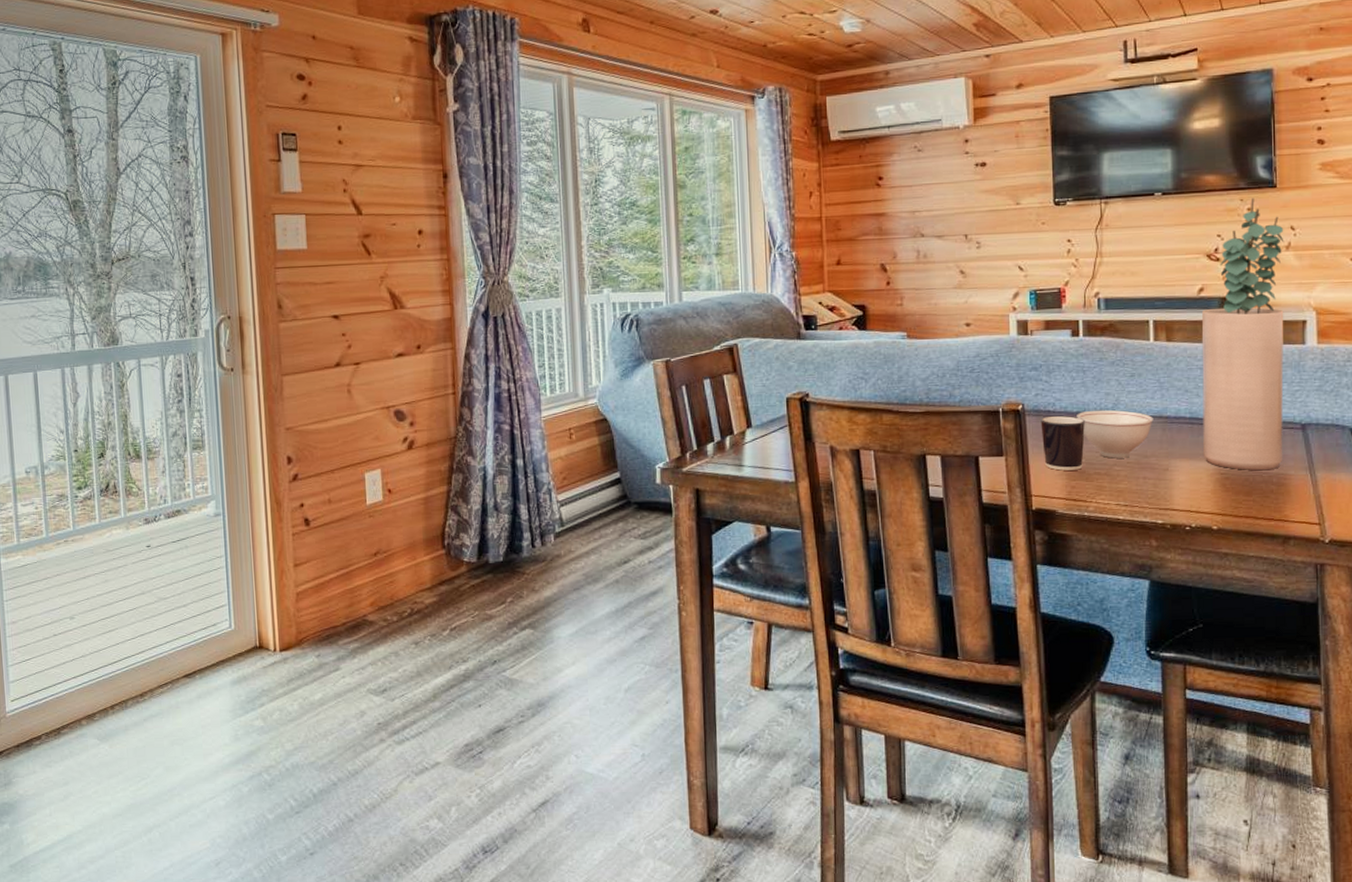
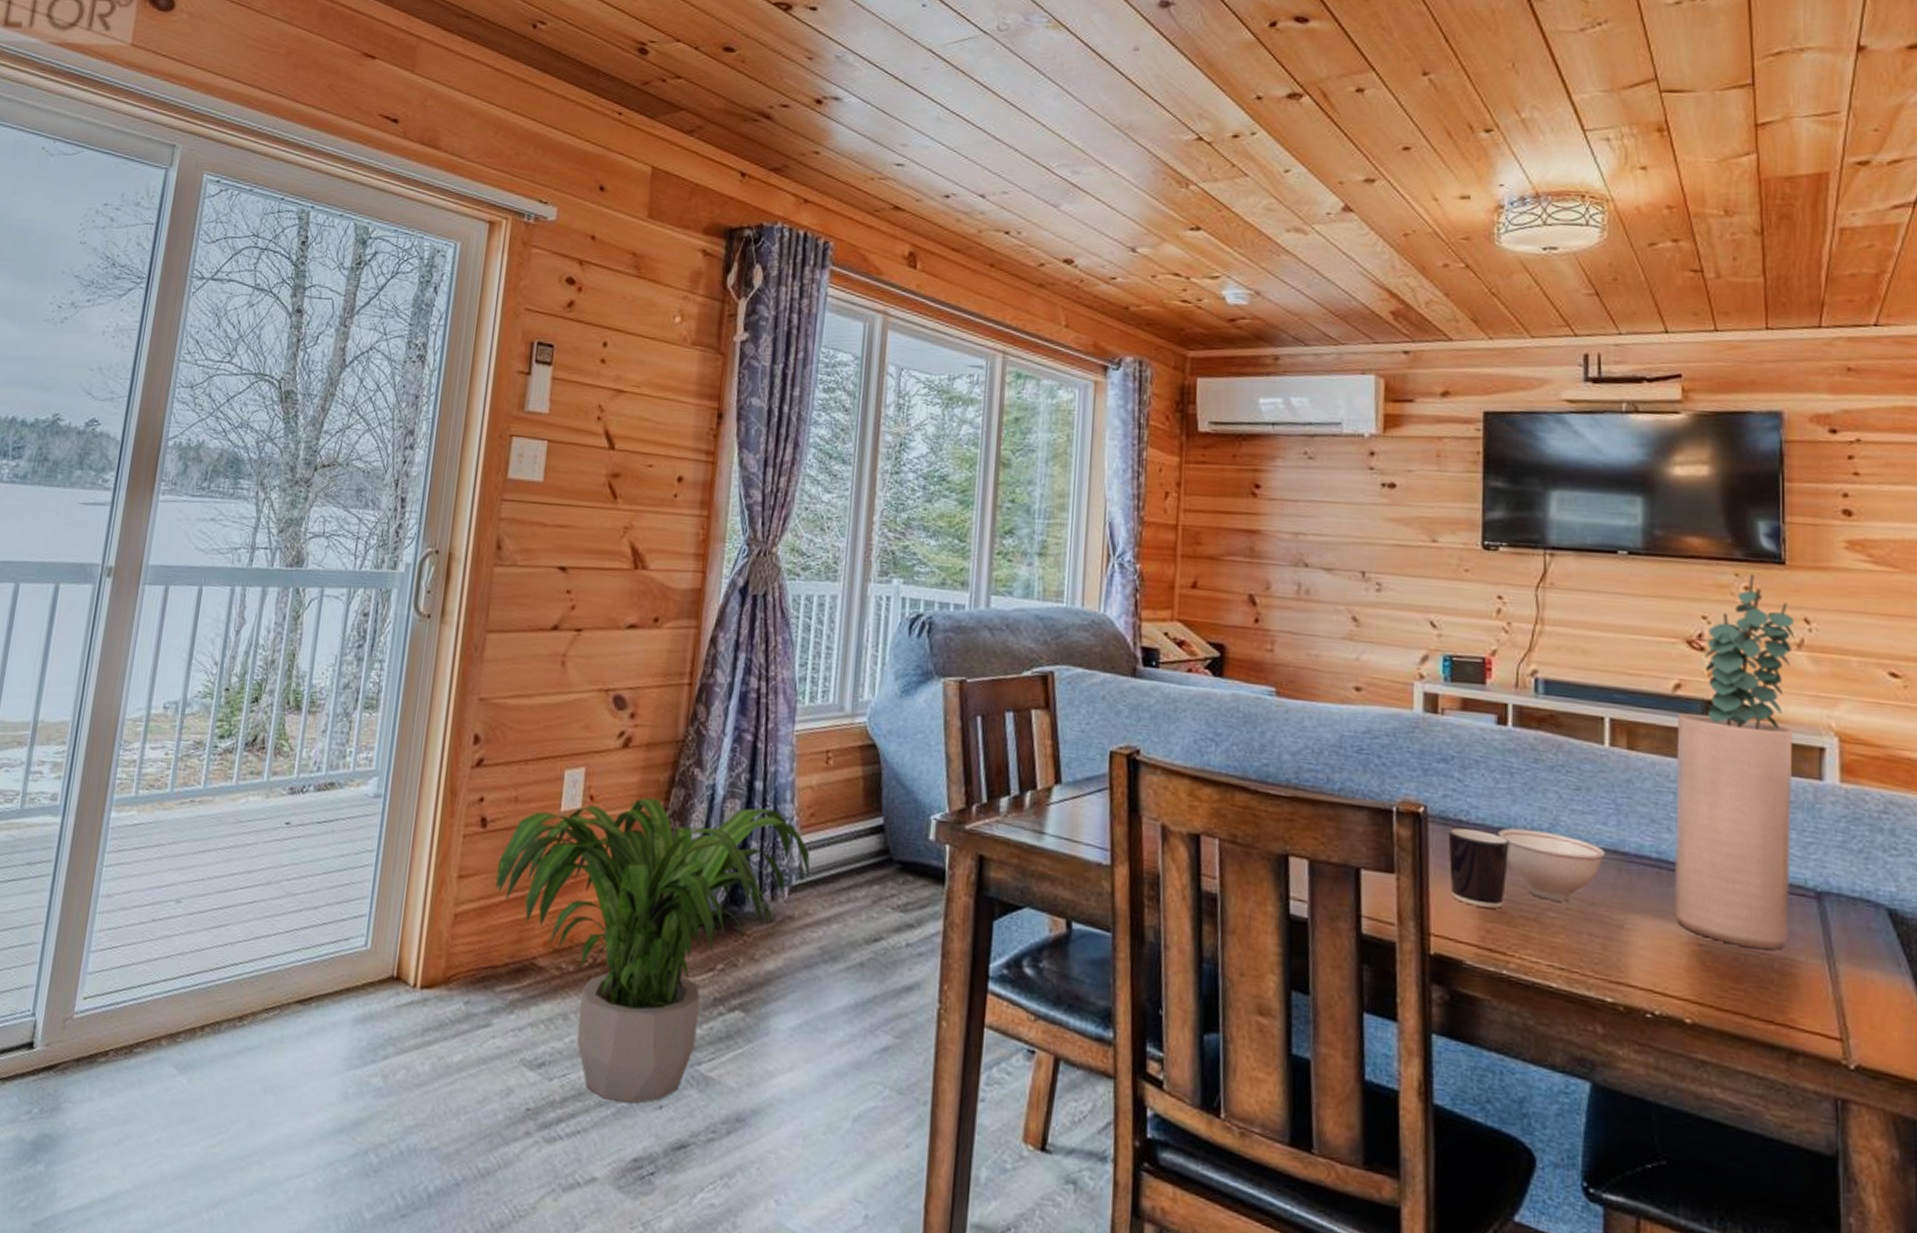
potted plant: none [324,479,568,707] -> present [495,797,810,1103]

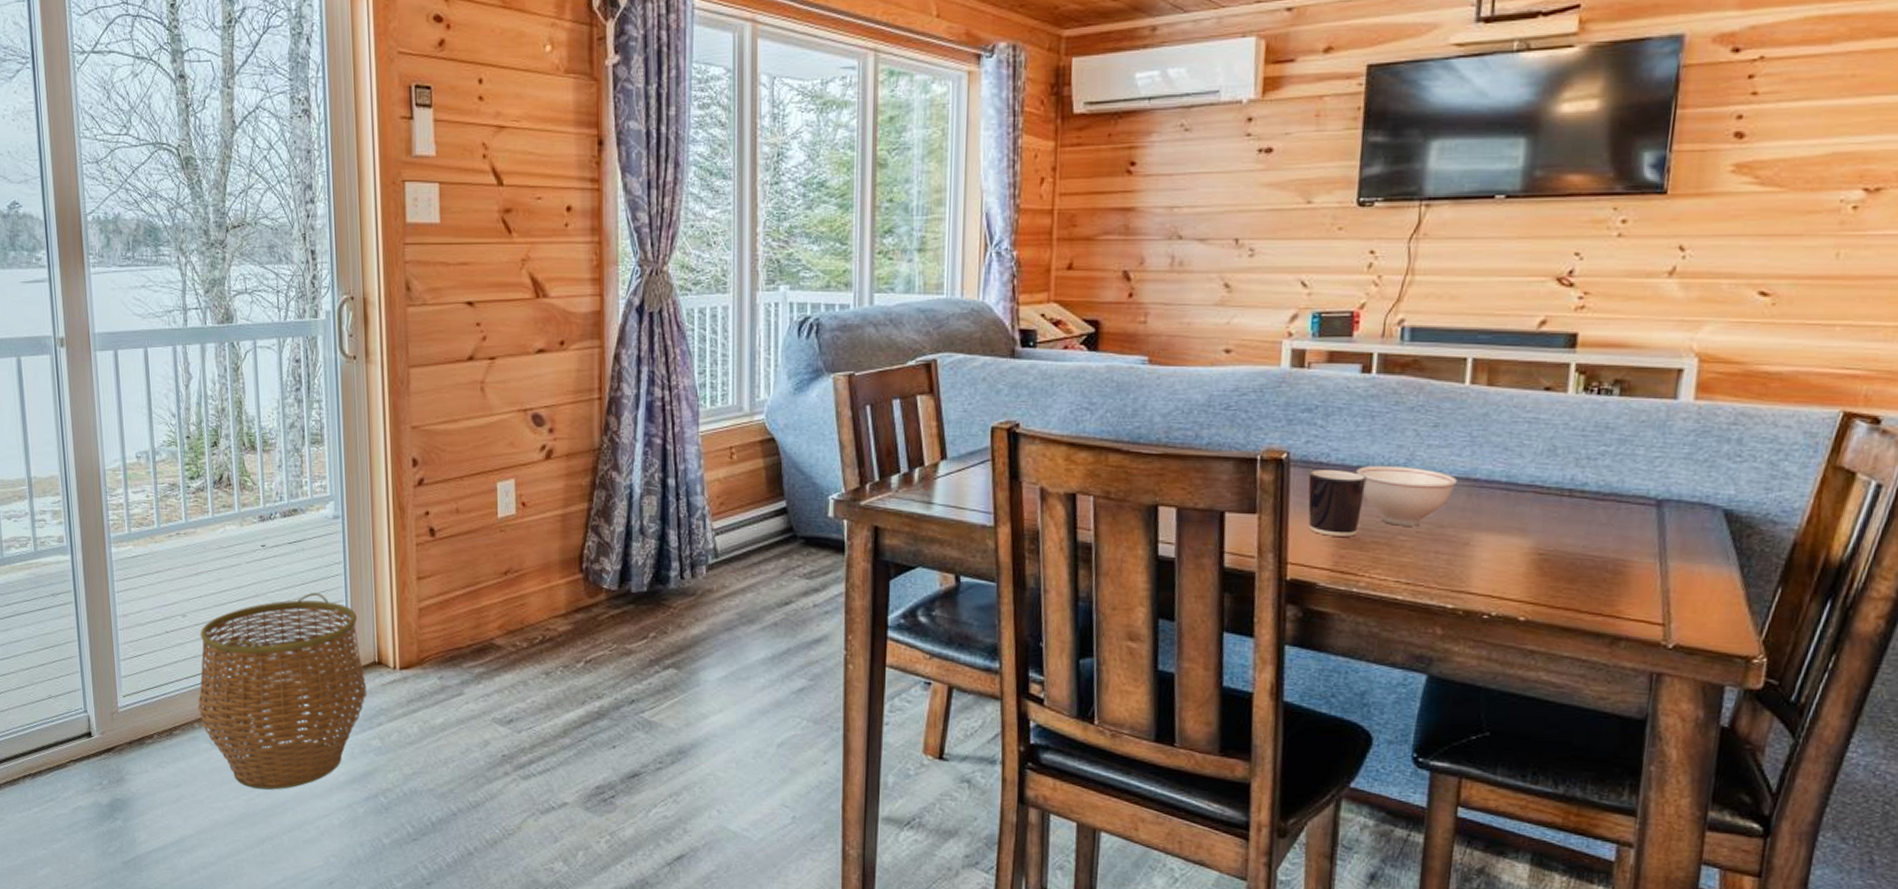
basket: none [170,885,382,1135] -> present [197,593,367,790]
potted plant: present [495,797,810,1103] -> none [450,500,723,745]
vase: present [1675,573,1795,950] -> none [1518,206,1670,554]

